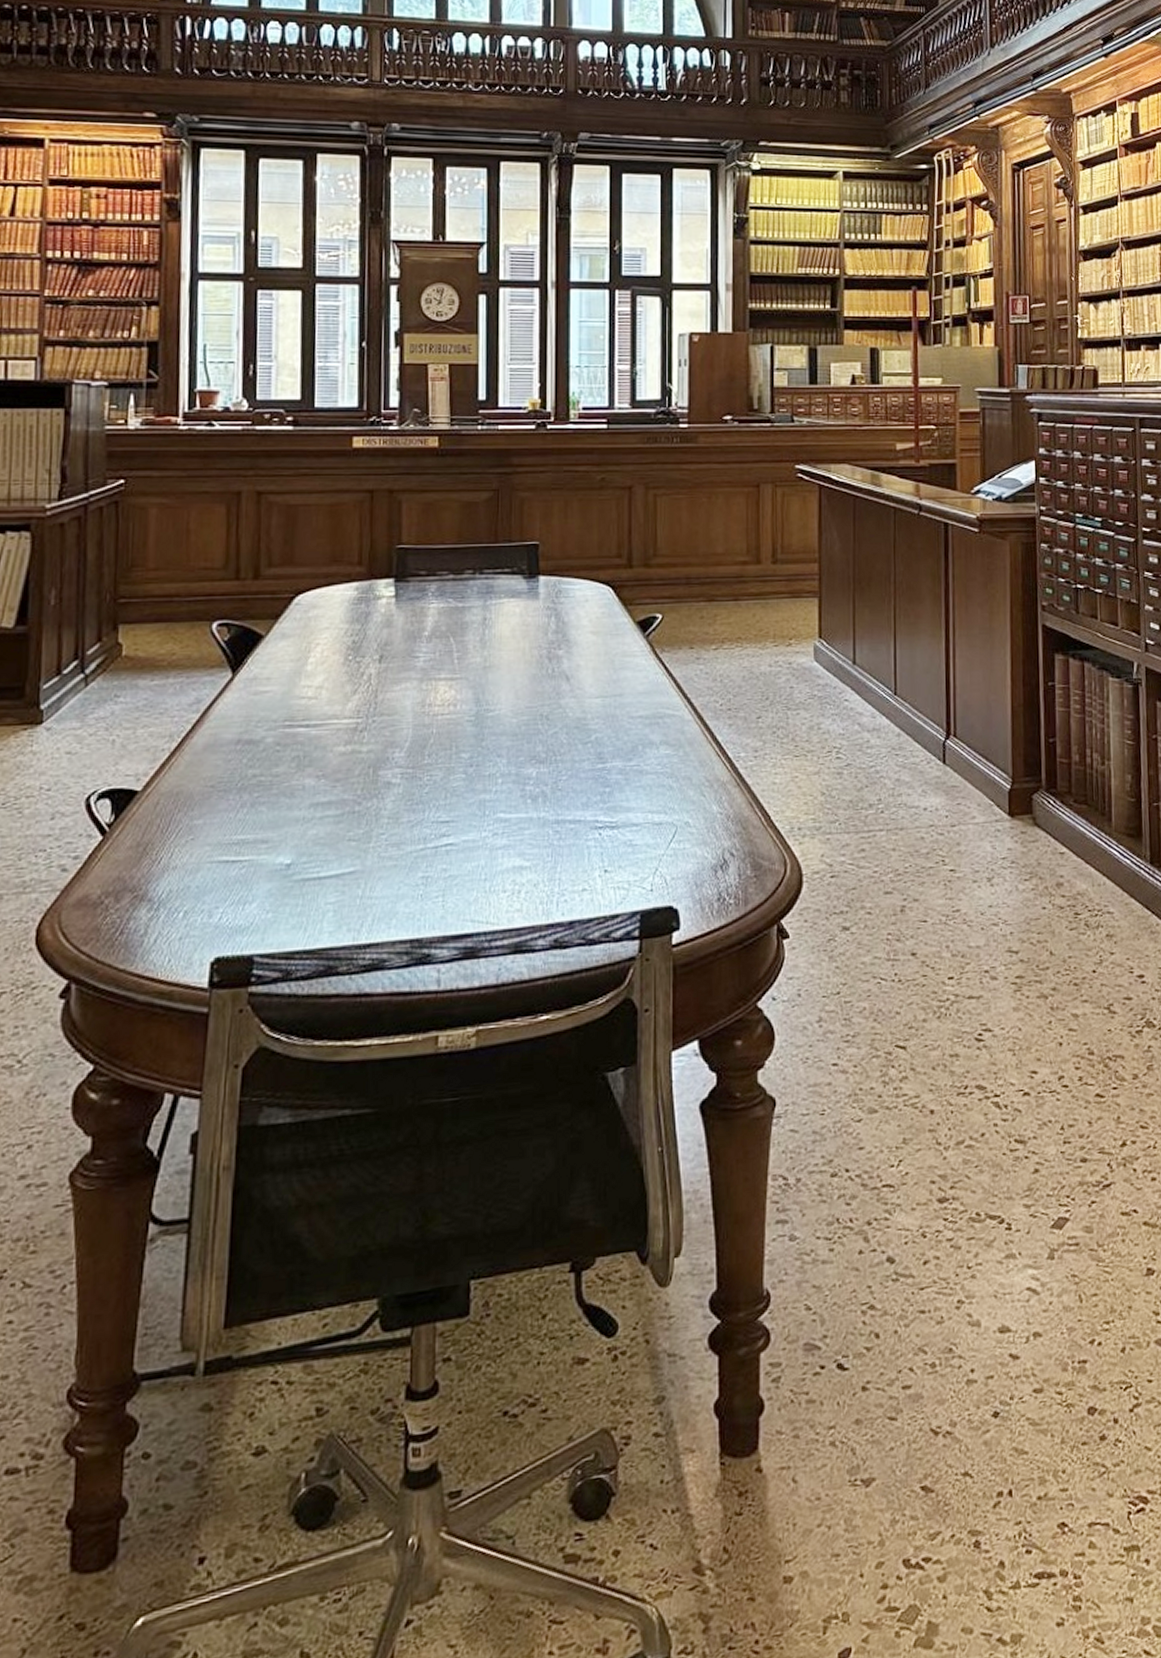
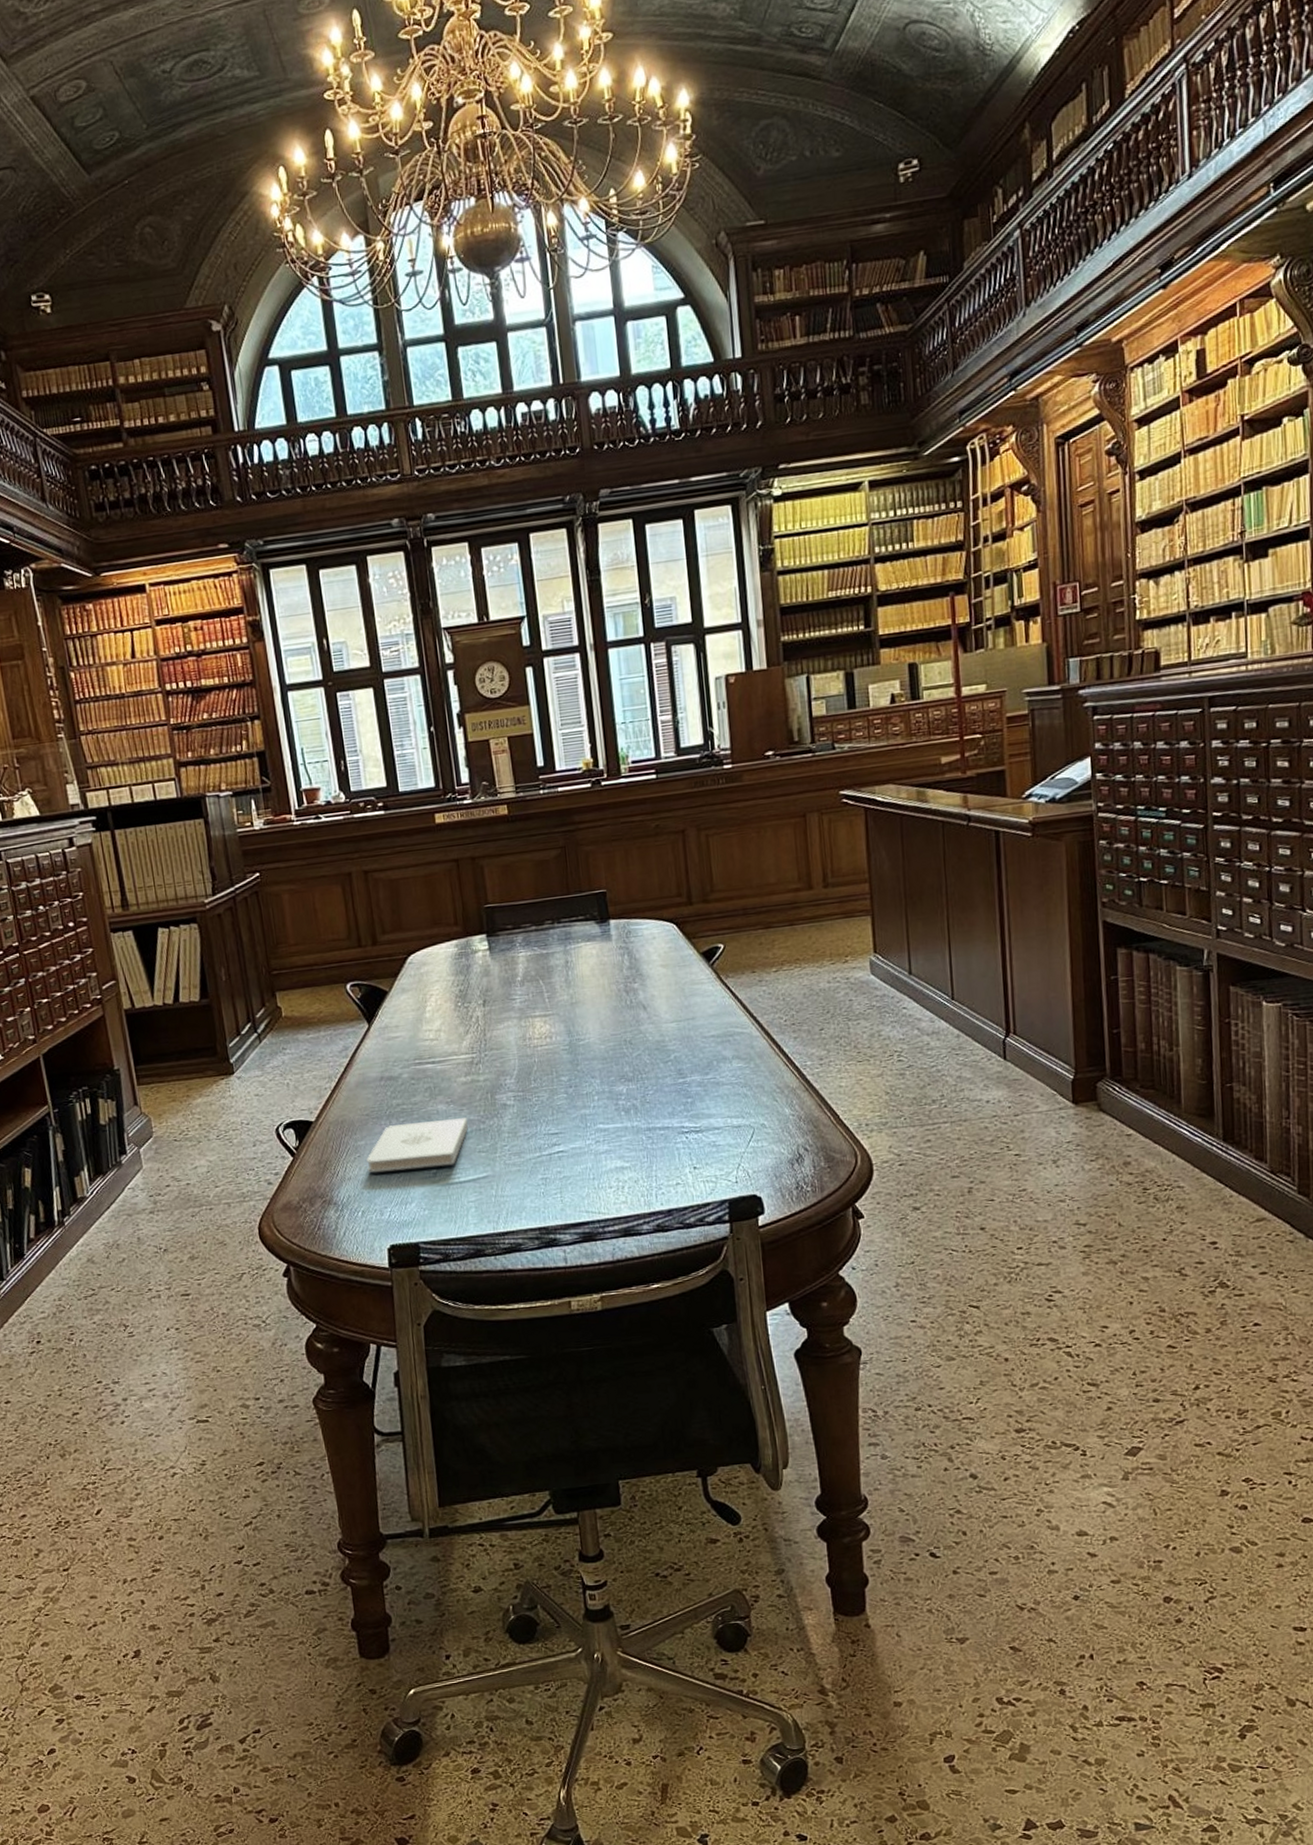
notepad: none [201,797,339,862] -> present [366,1118,468,1173]

